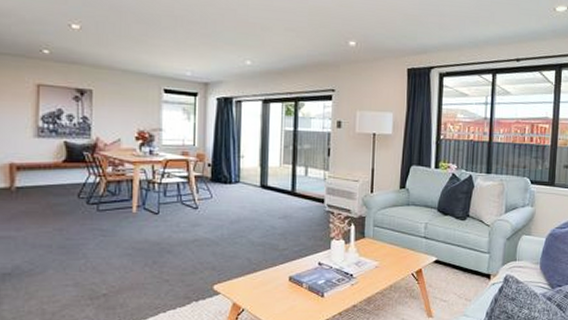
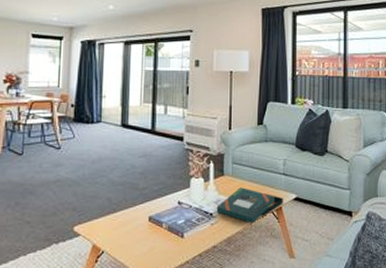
board game: none [356,250,423,284] -> present [216,187,283,224]

